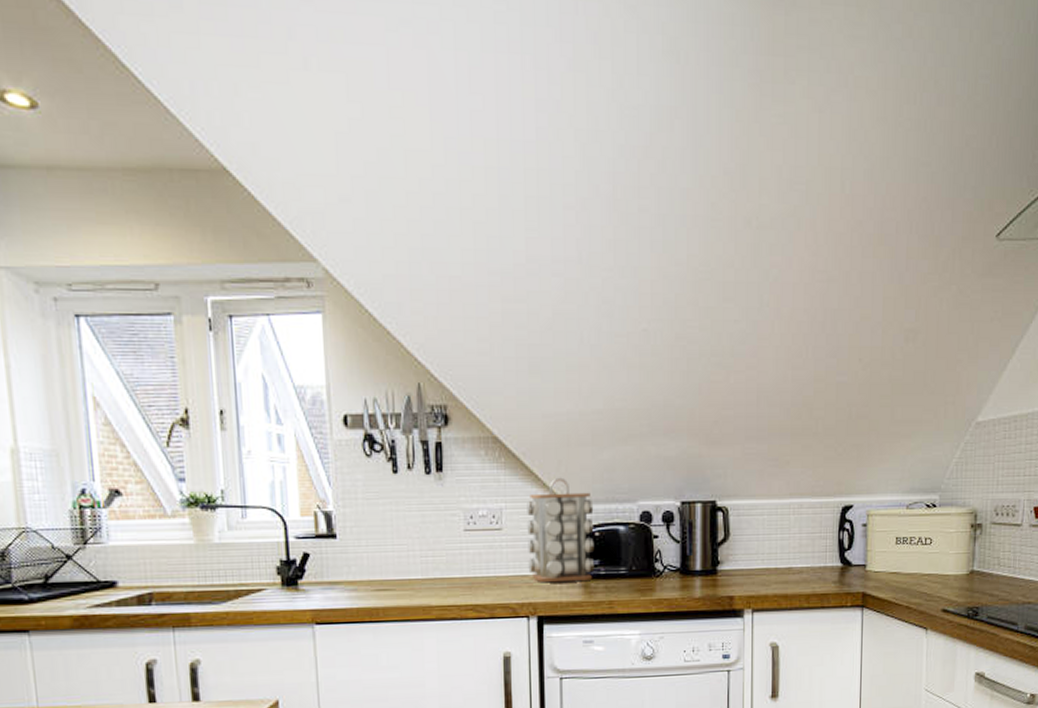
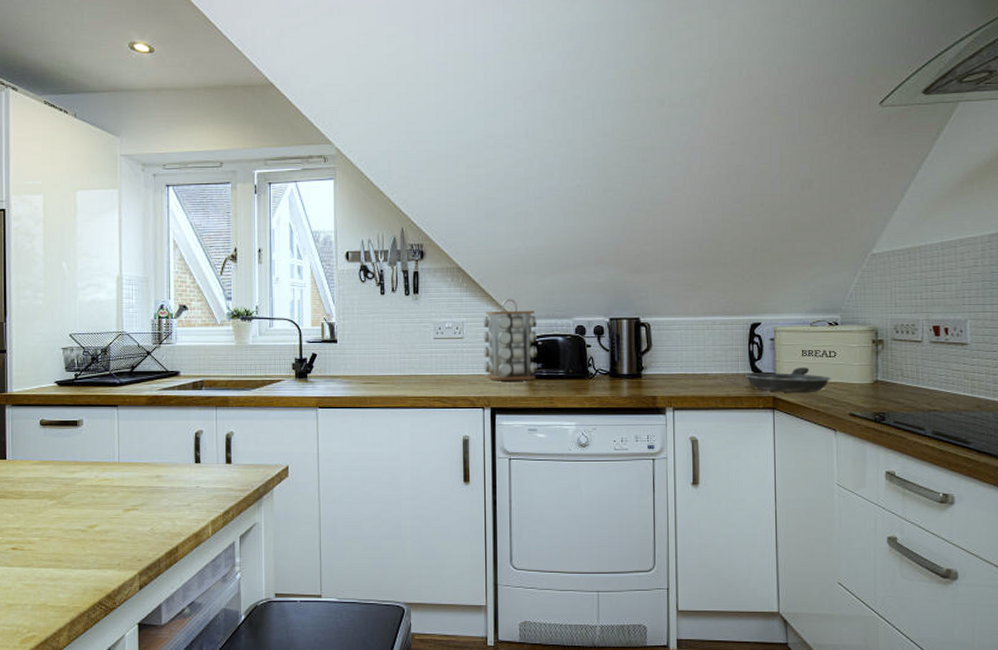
frying pan: none [833,557,925,588] -> present [745,367,831,393]

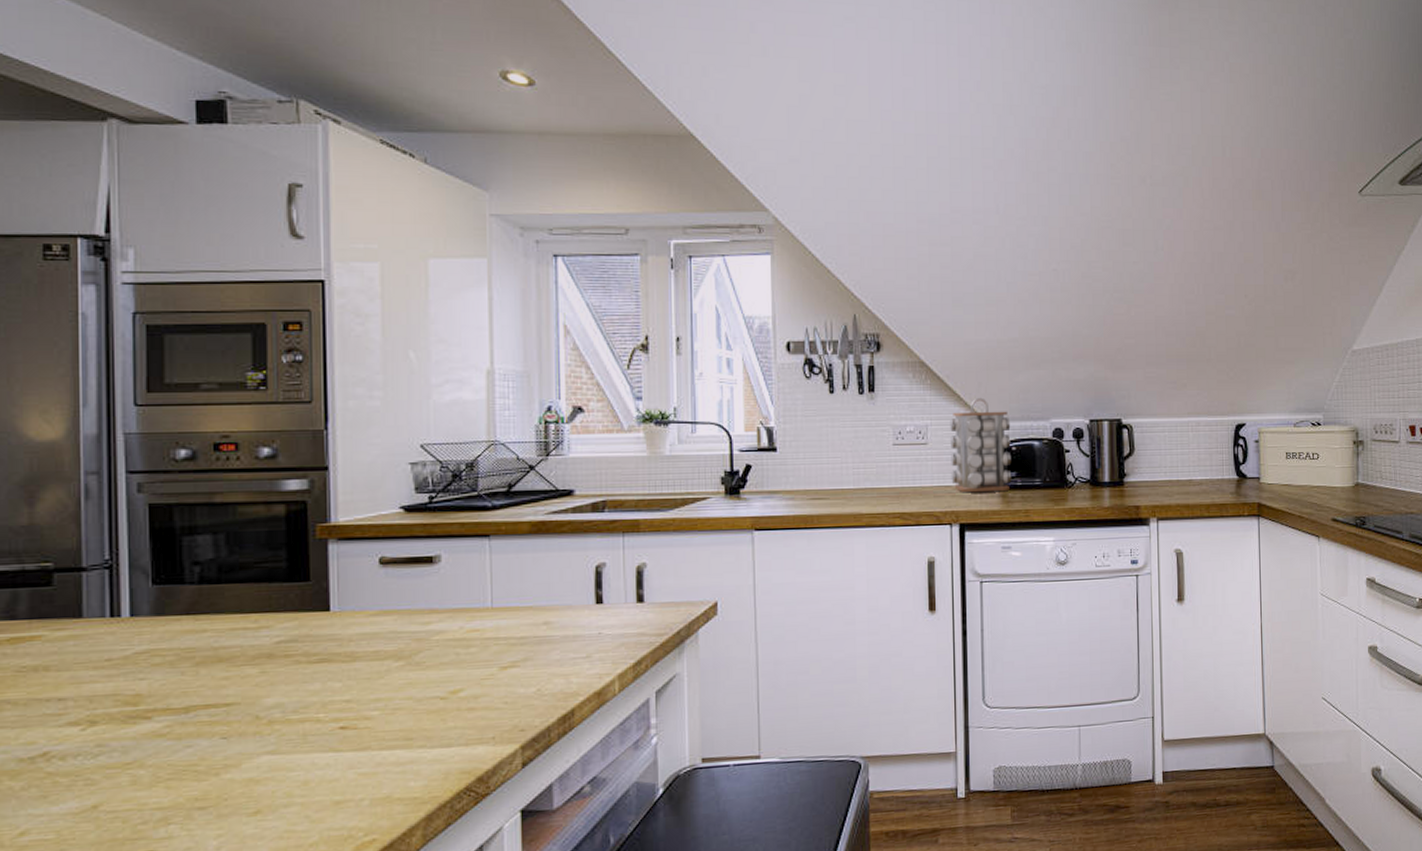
frying pan: present [745,367,831,393] -> none [1230,471,1314,499]

